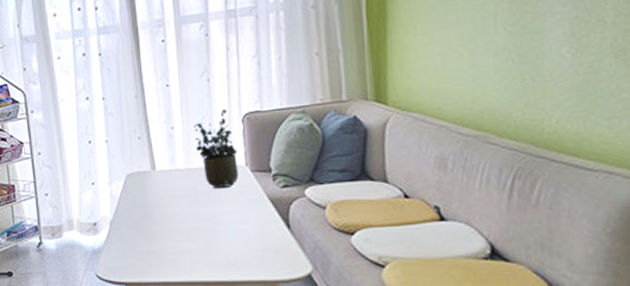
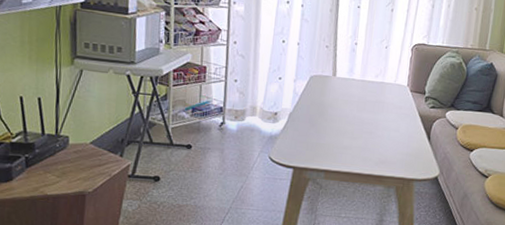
potted plant: present [194,110,239,189] -> none [371,37,404,102]

